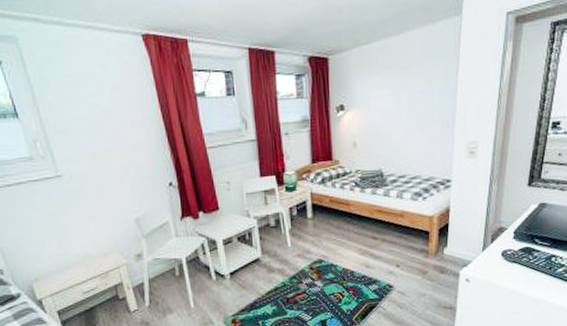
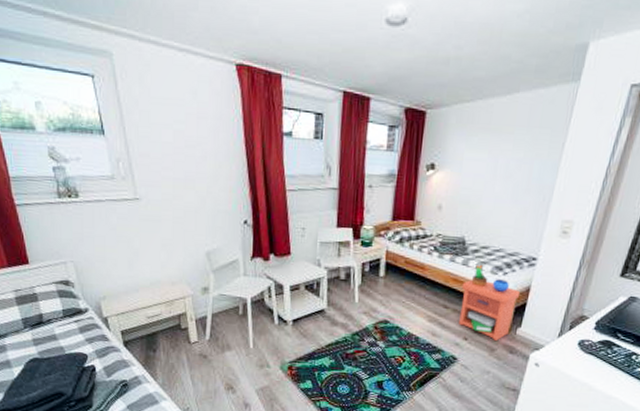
nightstand: none [386,194,441,263] -> present [459,265,521,340]

